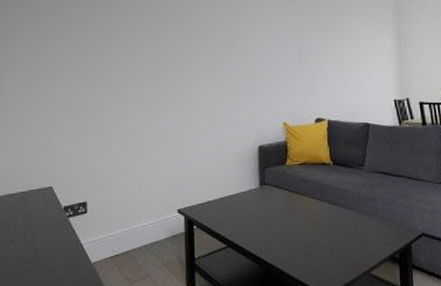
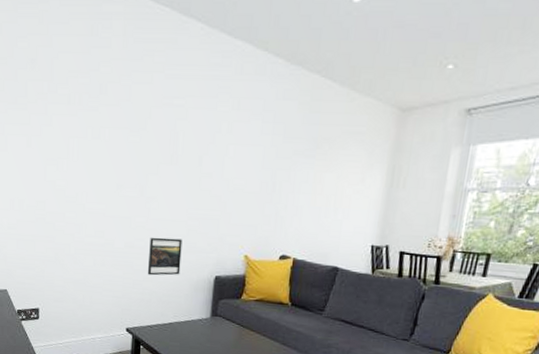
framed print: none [193,114,225,153] -> present [147,237,183,276]

